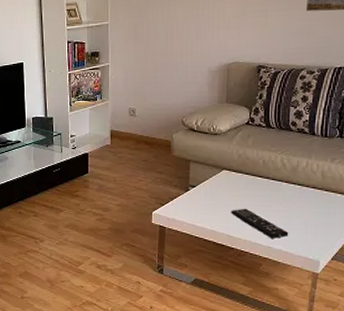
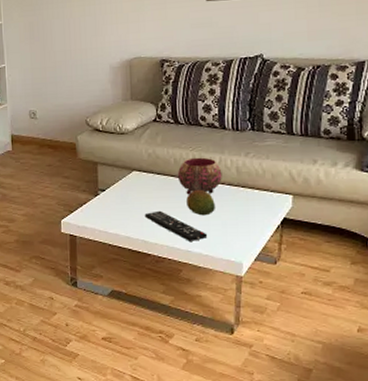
bowl: none [264,160,308,196] -> present [177,157,222,195]
fruit: none [271,190,298,215] -> present [186,189,215,216]

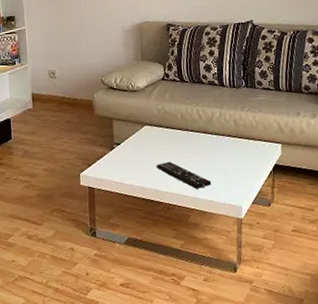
bowl: present [177,157,222,195] -> none [183,112,223,146]
fruit: present [186,189,215,216] -> none [192,141,217,165]

